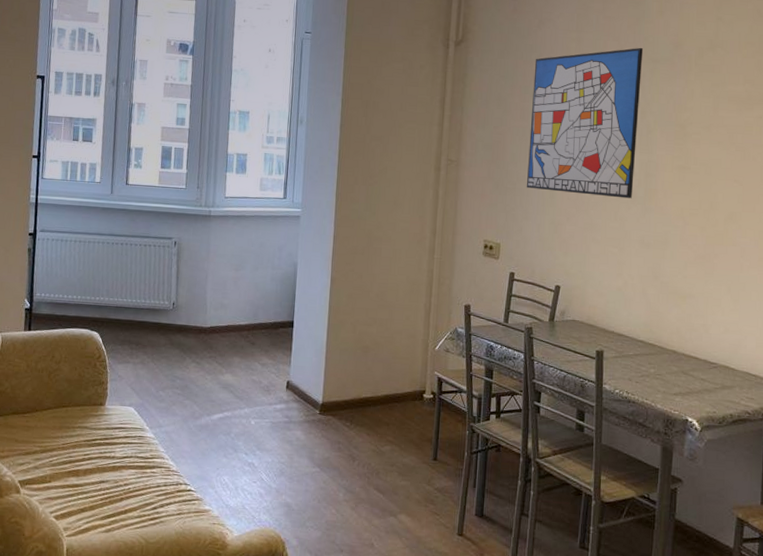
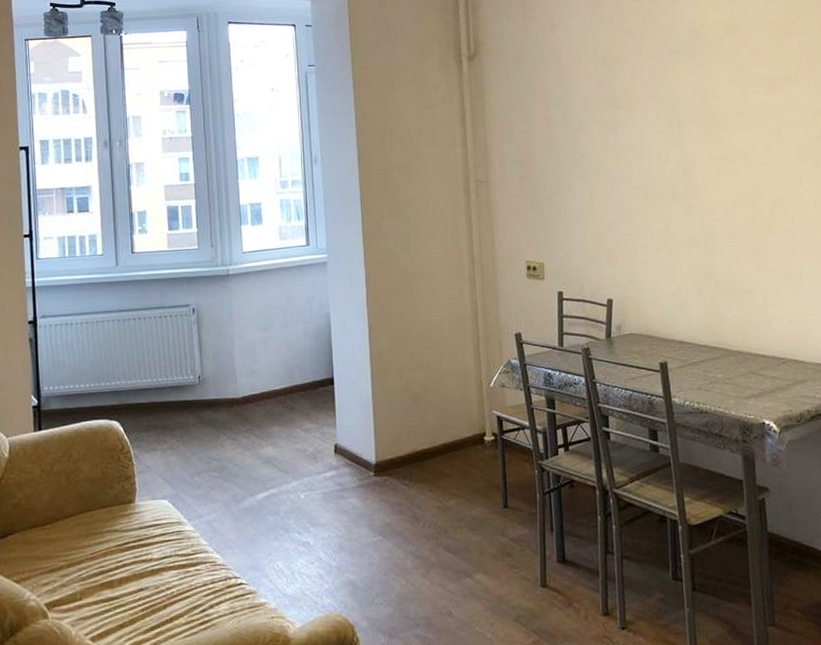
wall art: present [526,47,644,199] -> none [553,39,673,201]

